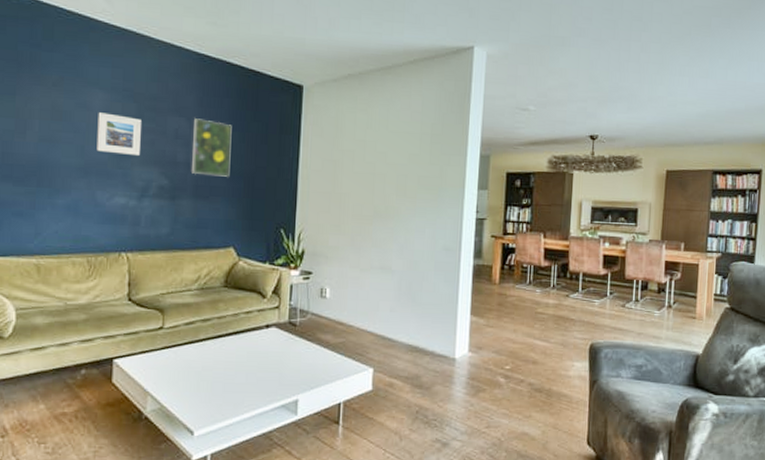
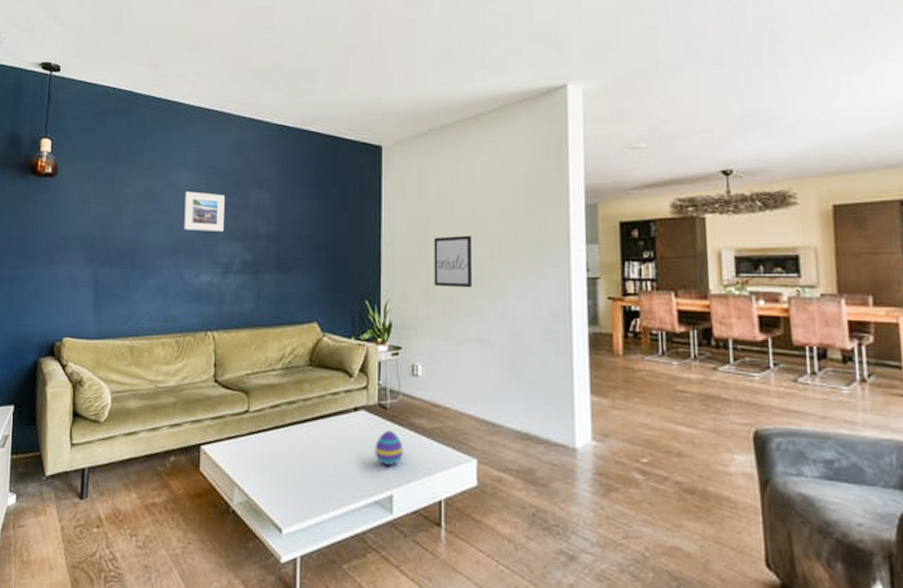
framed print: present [190,118,232,177] -> none [272,189,312,248]
decorative egg: none [283,345,310,375] -> present [375,431,403,466]
wall art: none [345,175,382,223] -> present [433,236,473,288]

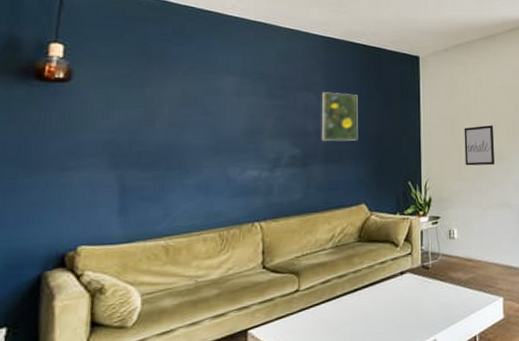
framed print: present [184,191,225,231] -> none [228,95,272,131]
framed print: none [272,189,312,248] -> present [321,92,358,142]
decorative egg: present [375,431,403,466] -> none [419,286,444,316]

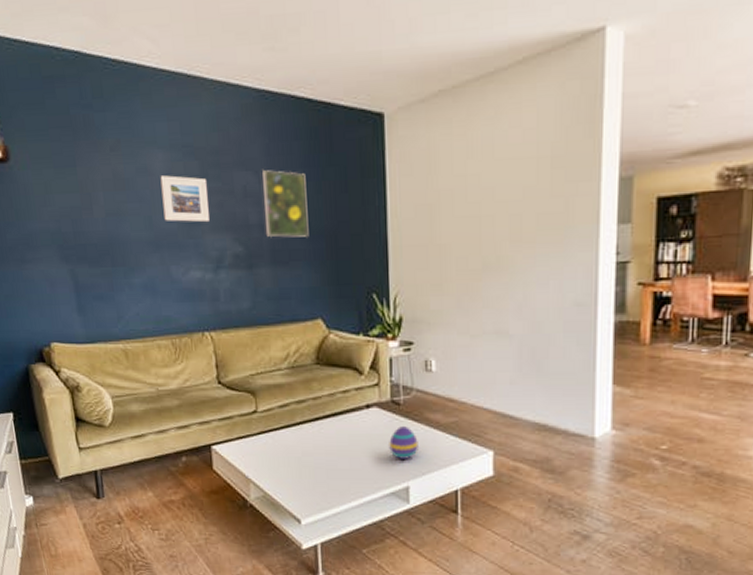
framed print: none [228,95,272,131] -> present [160,175,209,222]
decorative egg: none [419,286,444,316] -> present [389,426,418,459]
wall art: present [464,125,495,166] -> none [446,218,490,277]

